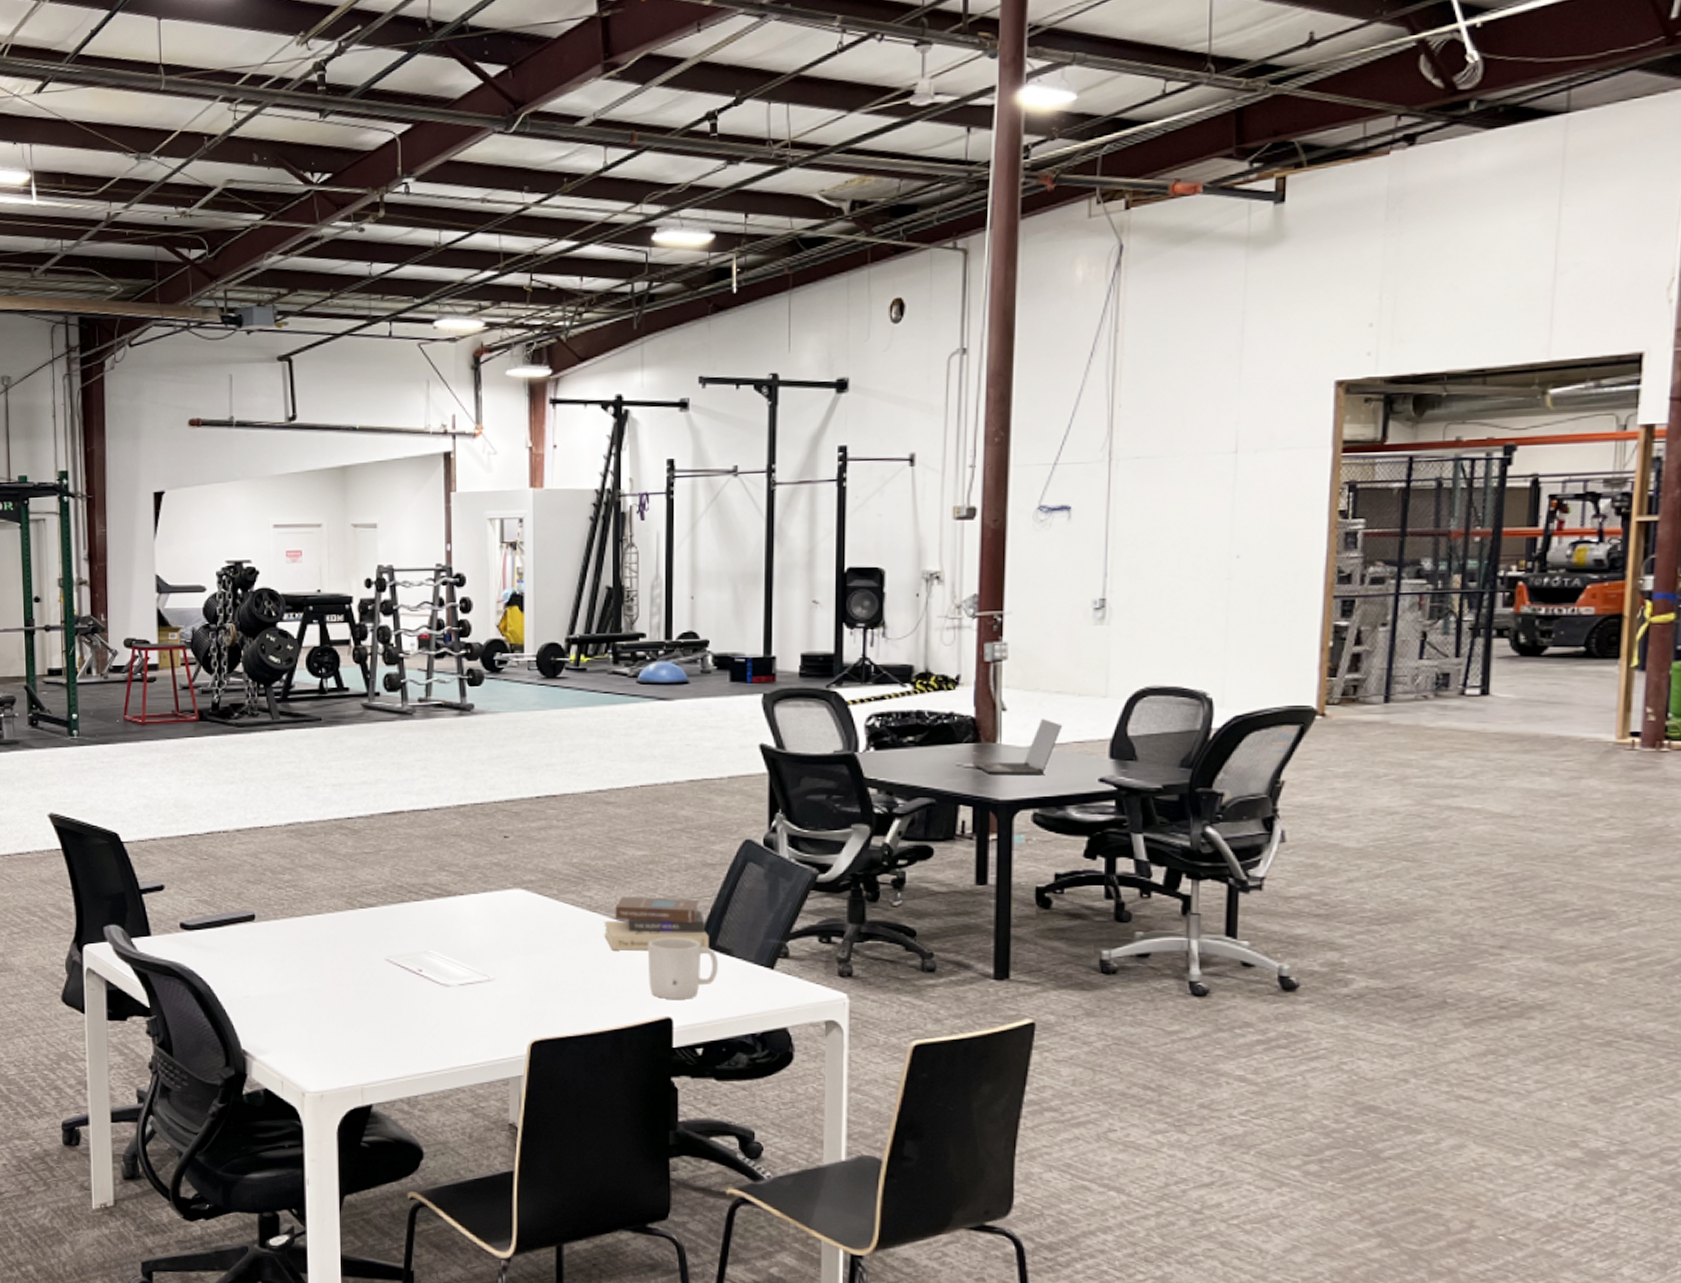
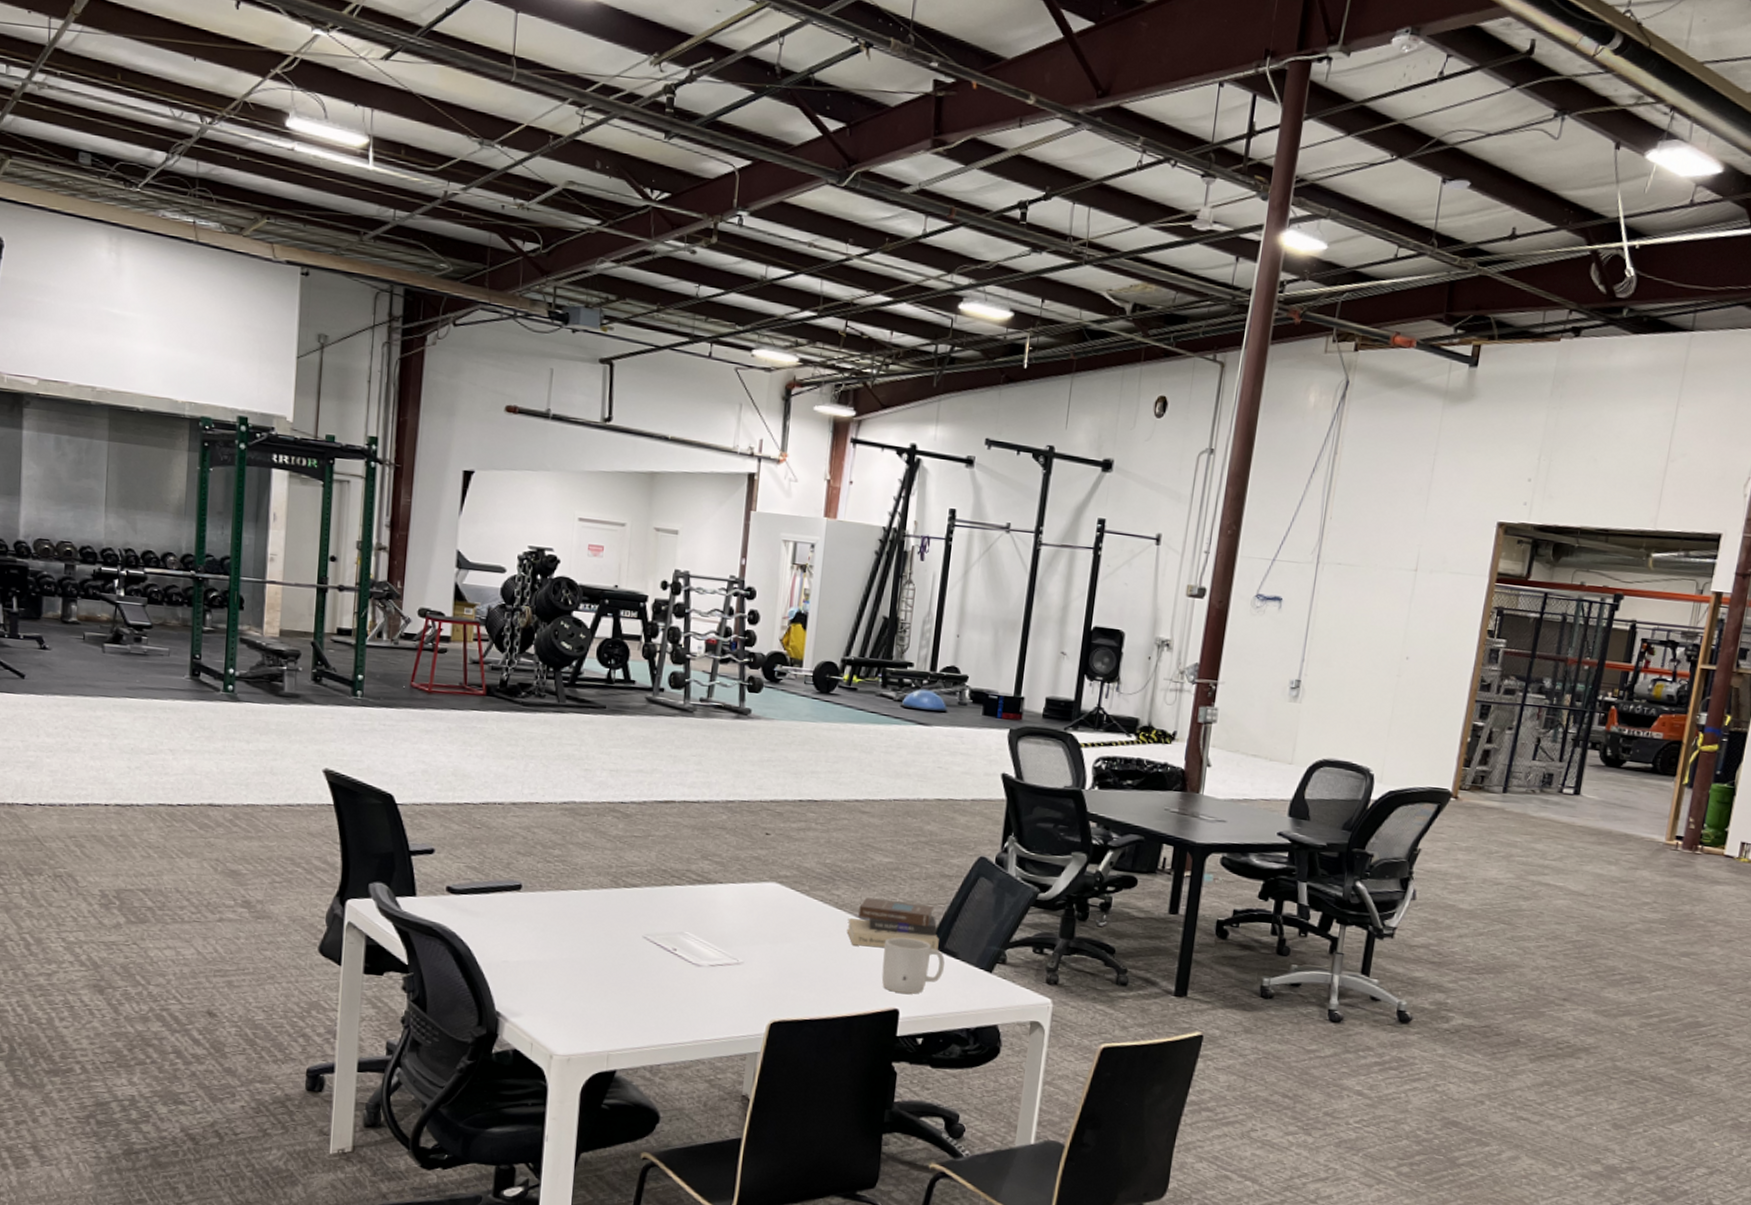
laptop: present [973,718,1063,776] -> none [1178,776,1255,825]

